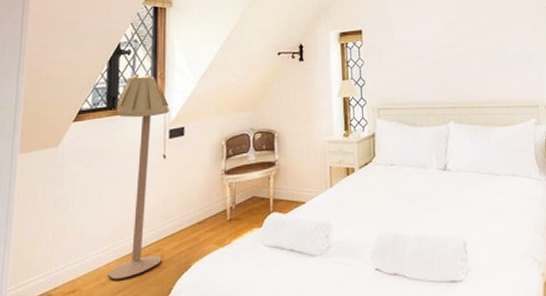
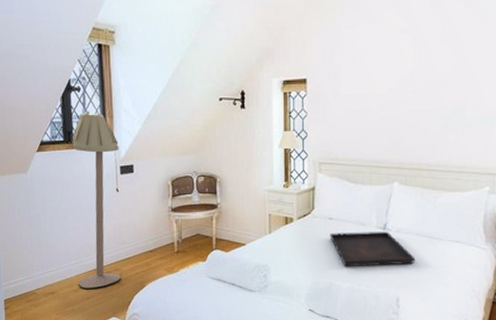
serving tray: none [392,171,478,215] -> present [329,231,416,267]

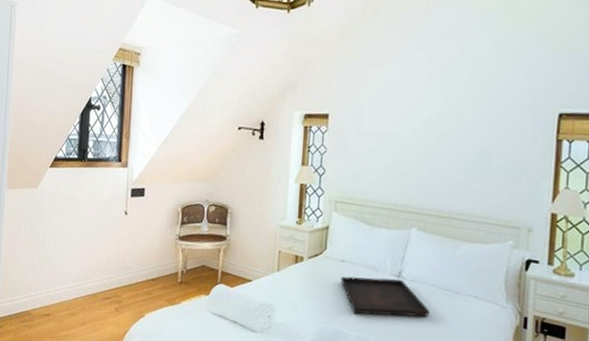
floor lamp: present [72,111,121,289] -> none [76,130,132,314]

